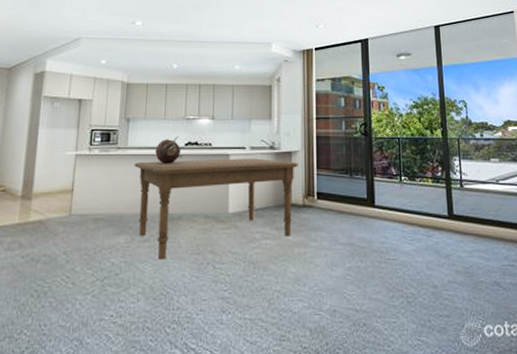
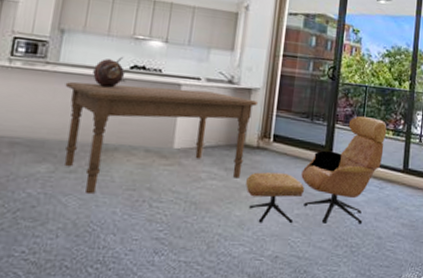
armchair: none [297,166,426,278] -> present [246,115,387,224]

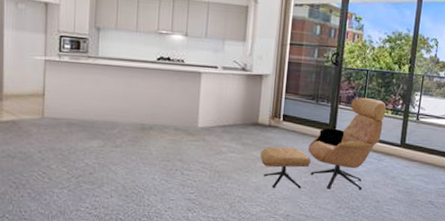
dining table: present [65,81,259,193] -> none [105,72,269,163]
vessel: present [93,56,126,88] -> none [127,49,155,77]

